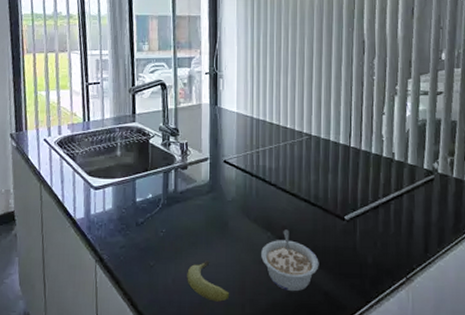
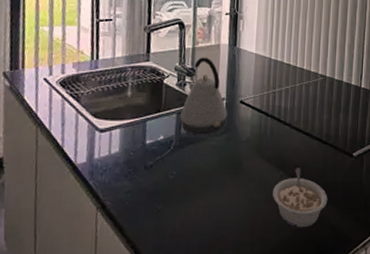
kettle: none [166,117,212,194] -> present [179,57,227,135]
fruit: present [187,260,230,302] -> none [196,202,240,243]

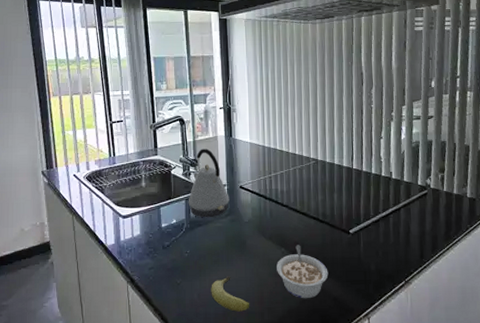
fruit: none [196,202,240,243] -> present [211,276,250,312]

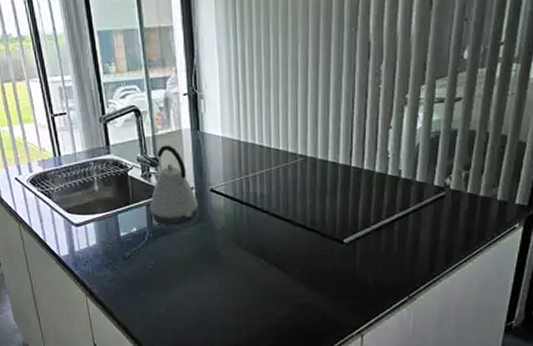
fruit: present [211,276,250,312] -> none [179,289,225,327]
legume: present [277,245,329,299] -> none [255,256,316,315]

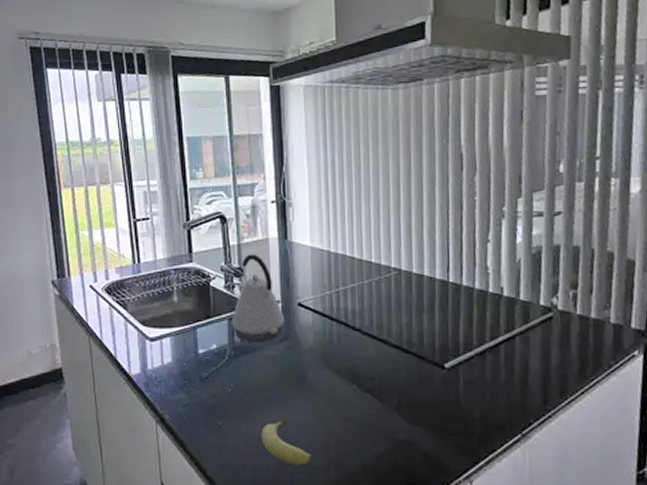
fruit: none [179,289,225,327] -> present [261,419,312,465]

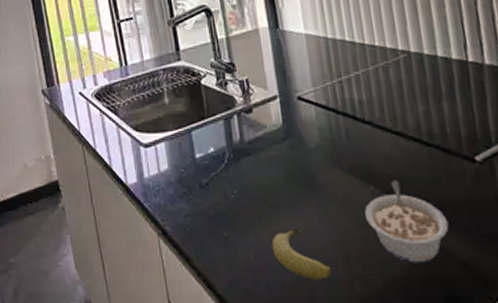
kettle: present [231,254,285,343] -> none [227,46,285,144]
legume: none [346,381,416,453] -> present [365,180,449,263]

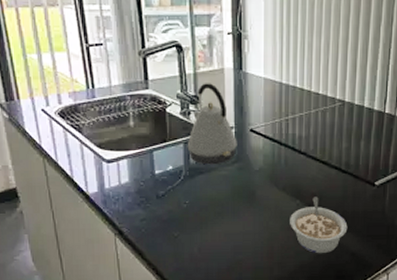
kettle: none [227,46,285,144] -> present [187,83,237,165]
fruit: present [271,227,332,280] -> none [213,229,258,267]

